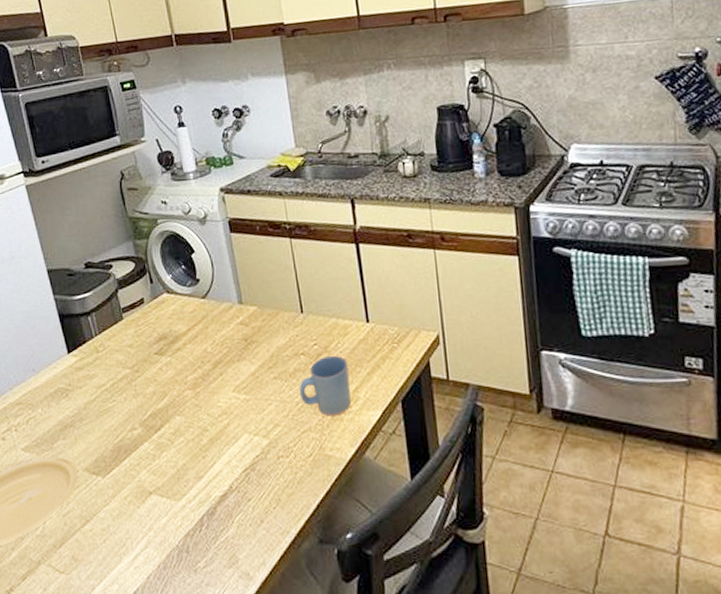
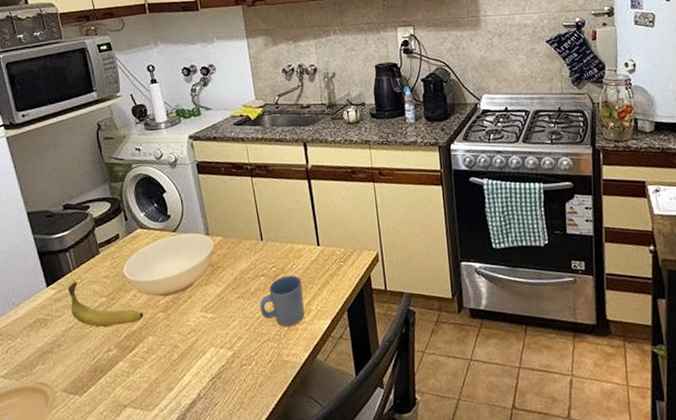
banana: none [90,349,171,402] -> present [68,282,144,327]
bowl: none [148,300,248,371] -> present [123,232,214,296]

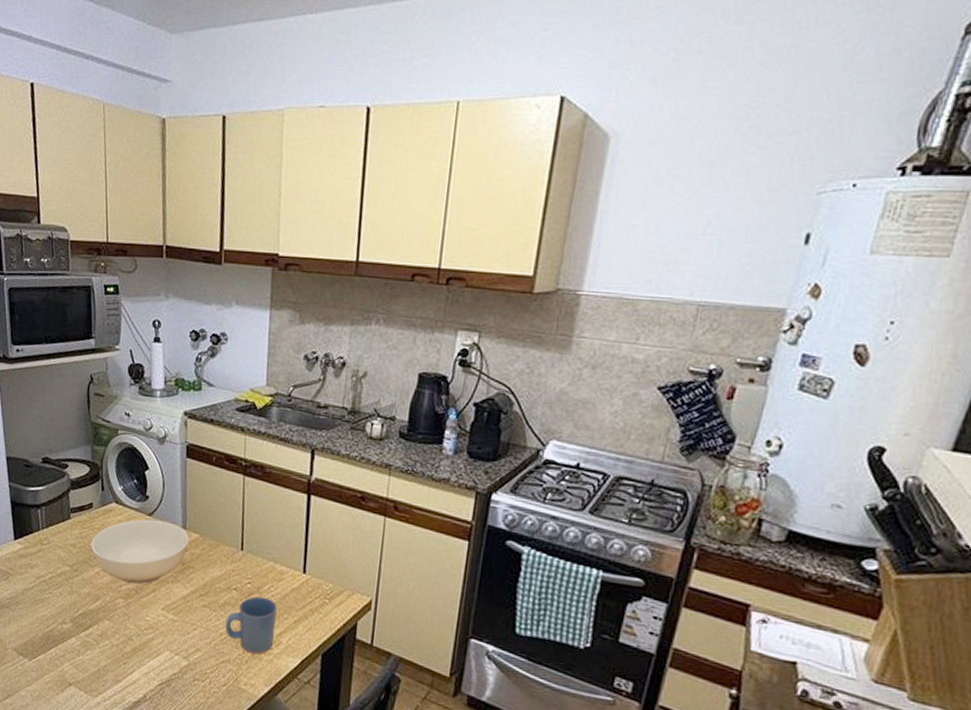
banana: present [68,282,144,327] -> none [33,542,104,602]

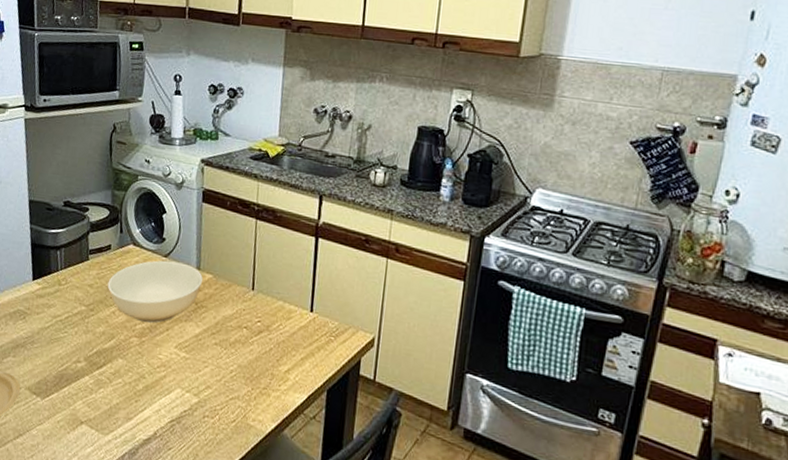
mug: present [225,596,277,655] -> none [235,334,285,391]

